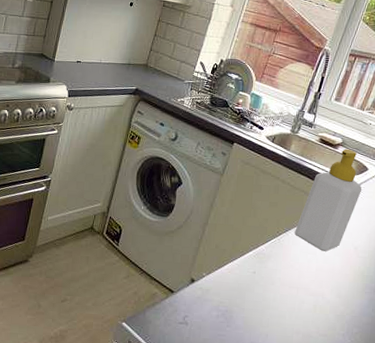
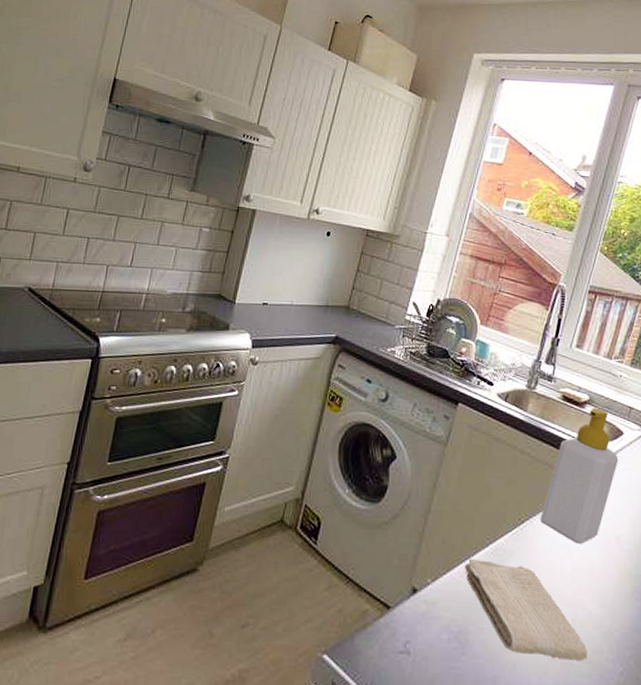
washcloth: none [233,259,324,334] -> present [465,558,587,660]

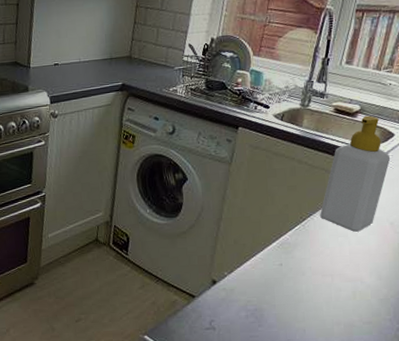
washcloth: present [465,558,587,660] -> none [256,252,367,323]

